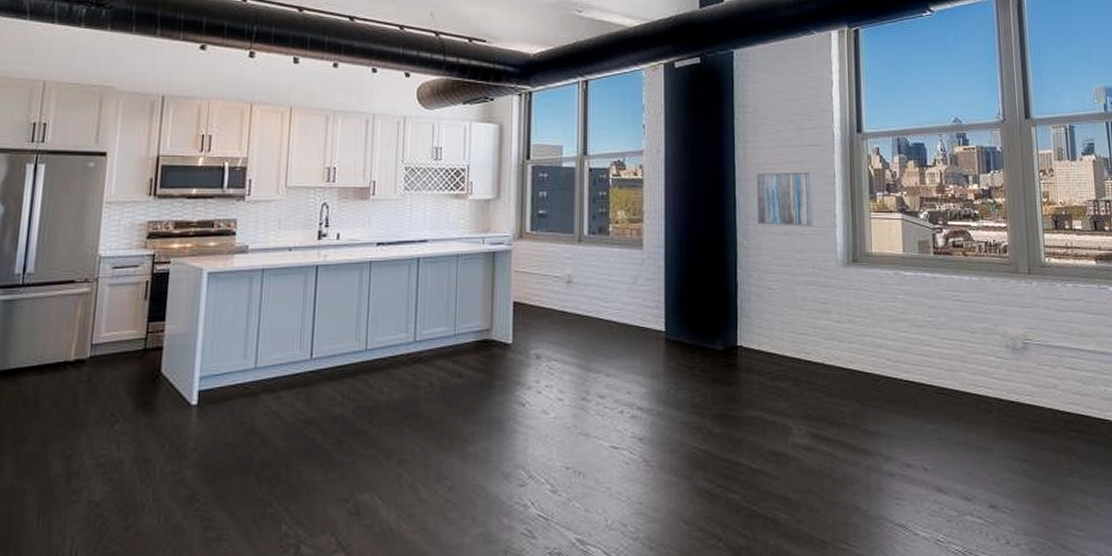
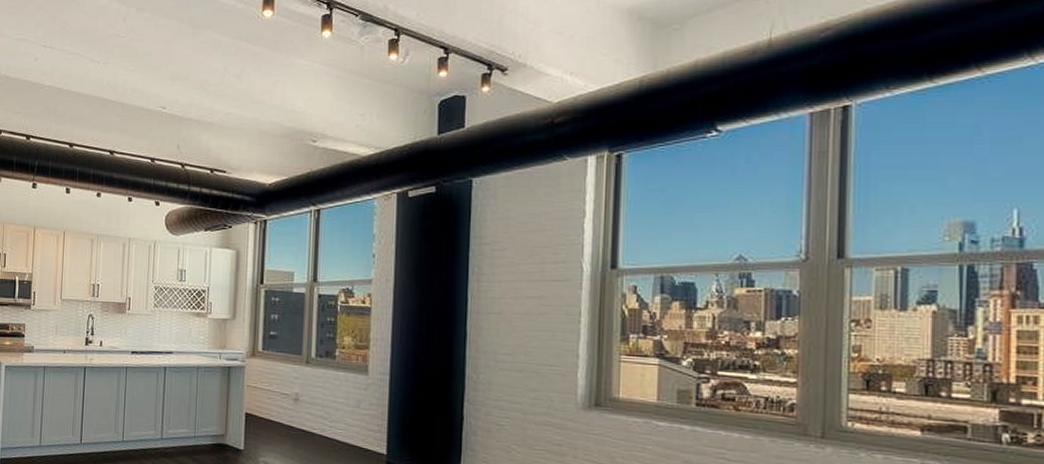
wall art: present [756,171,814,226] -> none [488,307,554,365]

